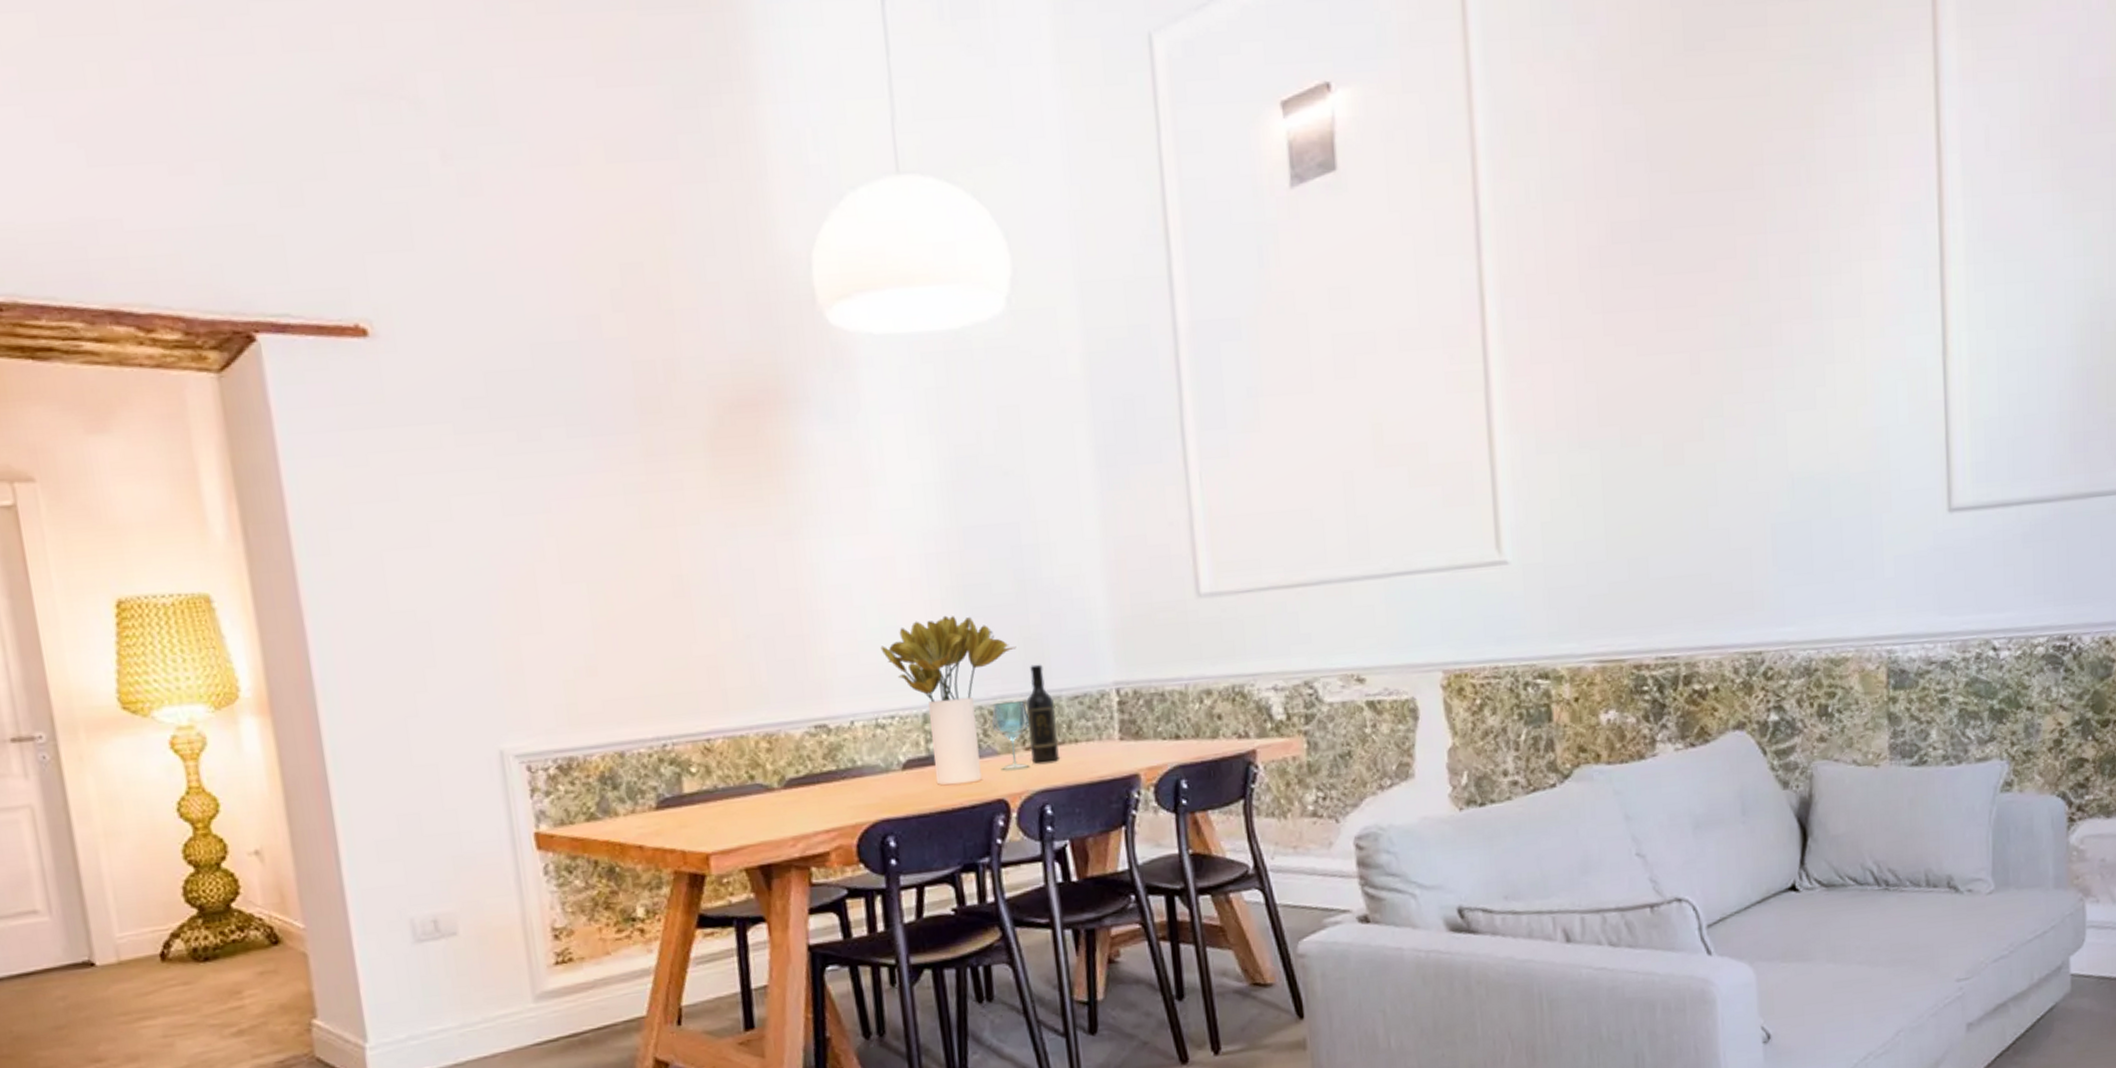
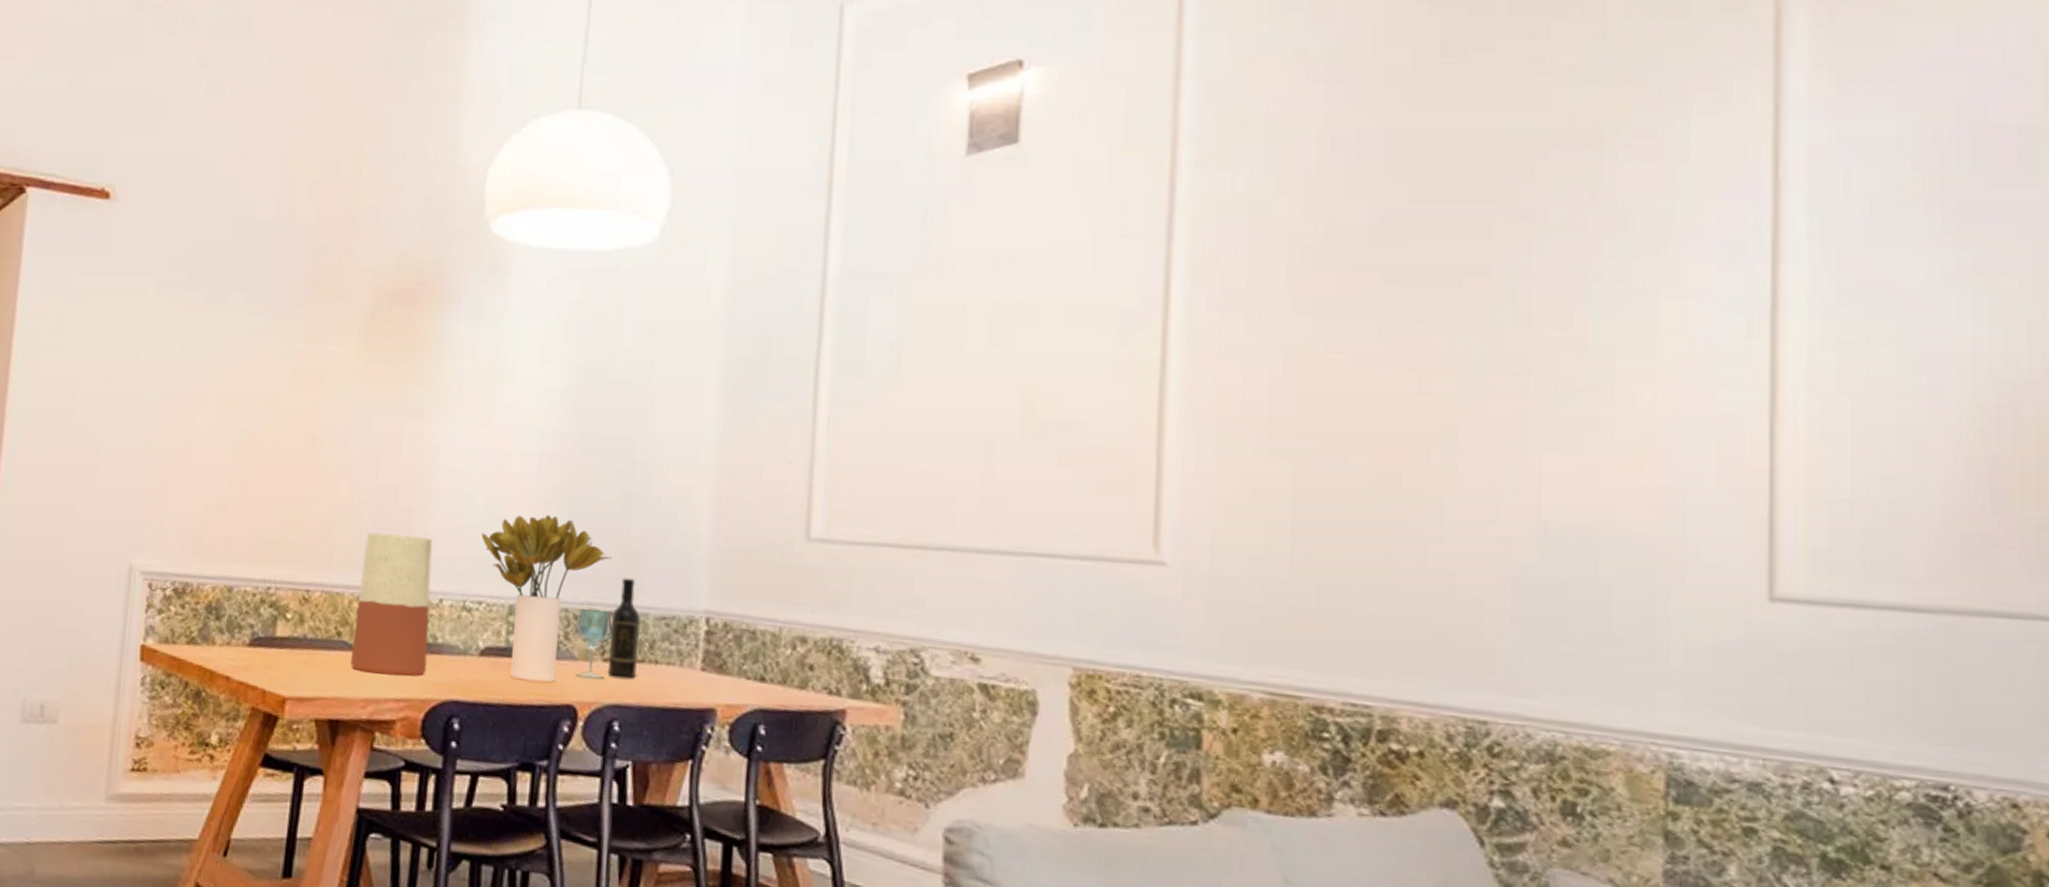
vase: none [759,661,851,811] -> present [351,532,433,677]

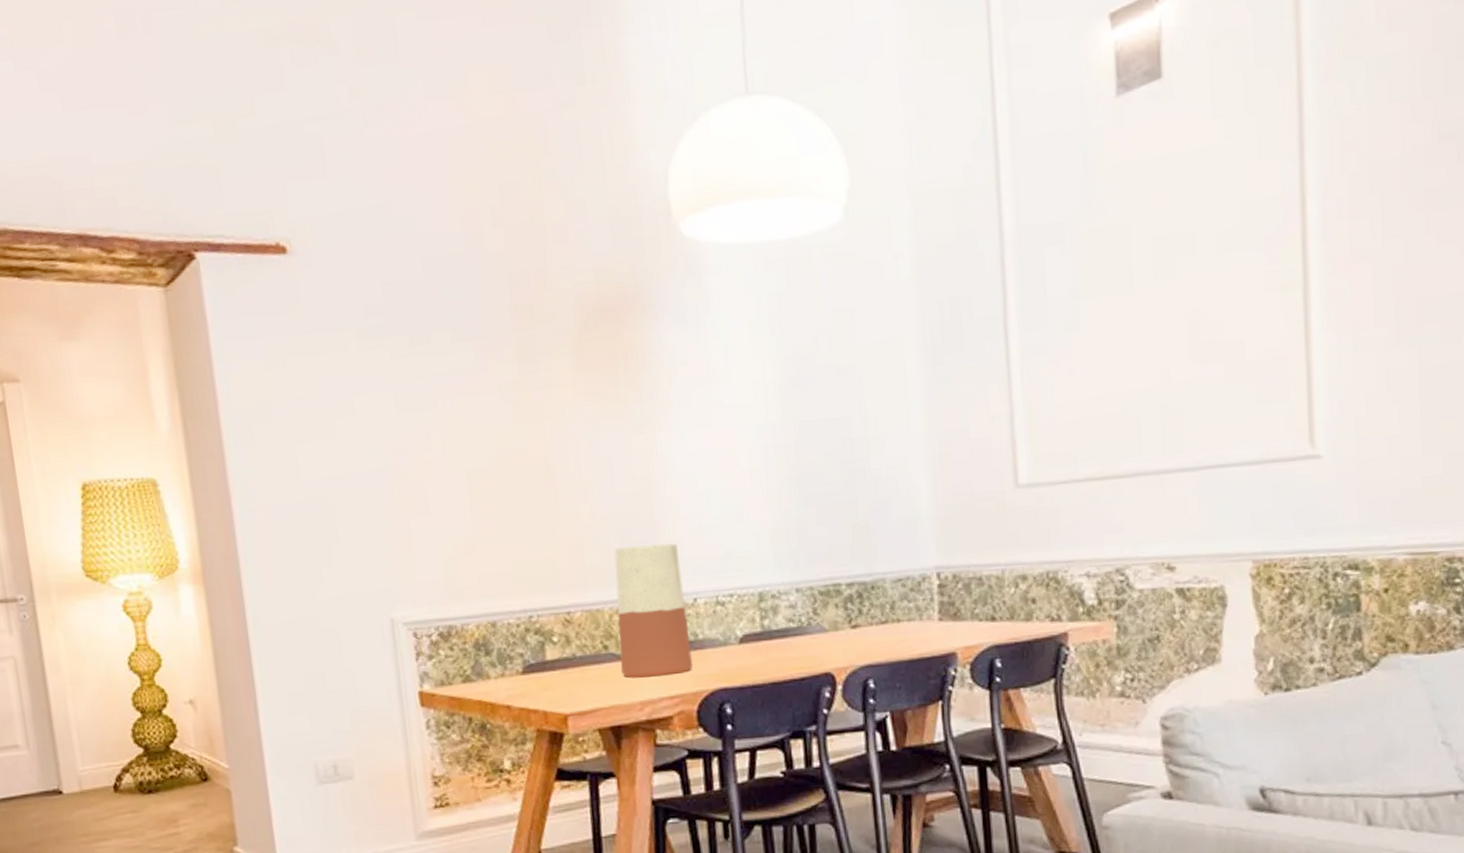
flower bouquet: present [481,514,612,683] -> none [722,503,846,660]
wine glass: present [574,609,613,680] -> none [821,583,856,647]
wine bottle: present [608,577,640,680] -> none [853,549,882,642]

